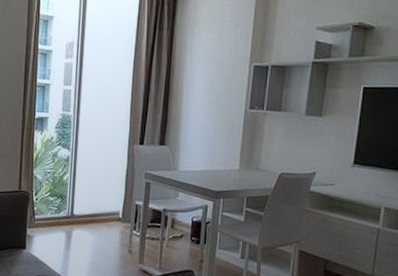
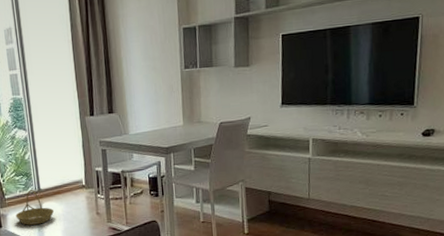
basket: none [42,214,84,253] -> present [15,190,55,225]

